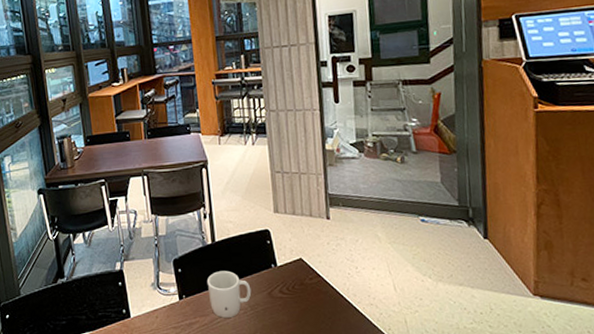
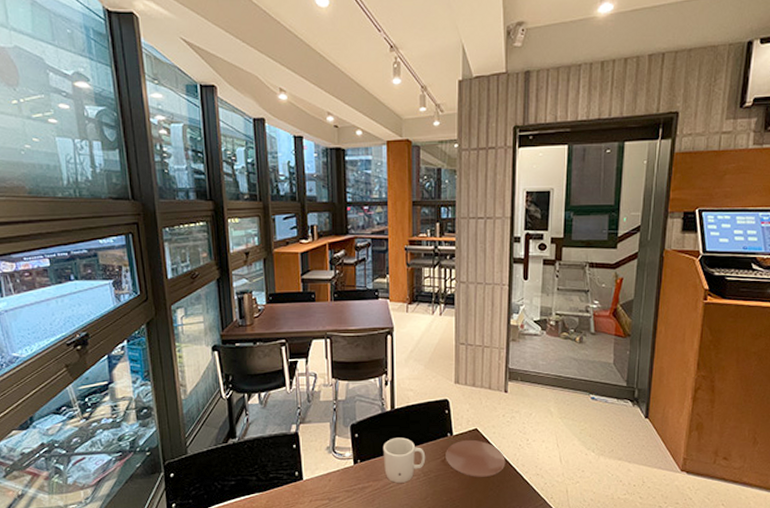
plate: none [271,270,336,310] -> present [446,439,506,478]

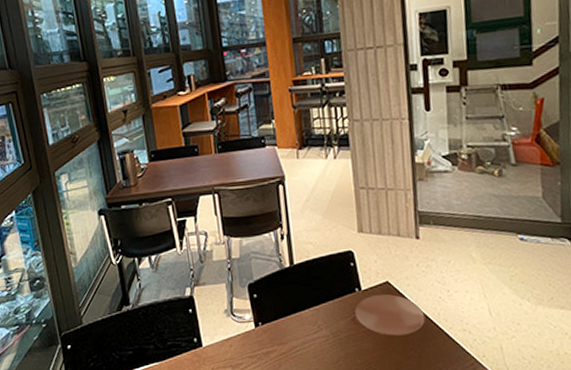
mug: present [383,437,426,483] -> none [284,295,334,346]

